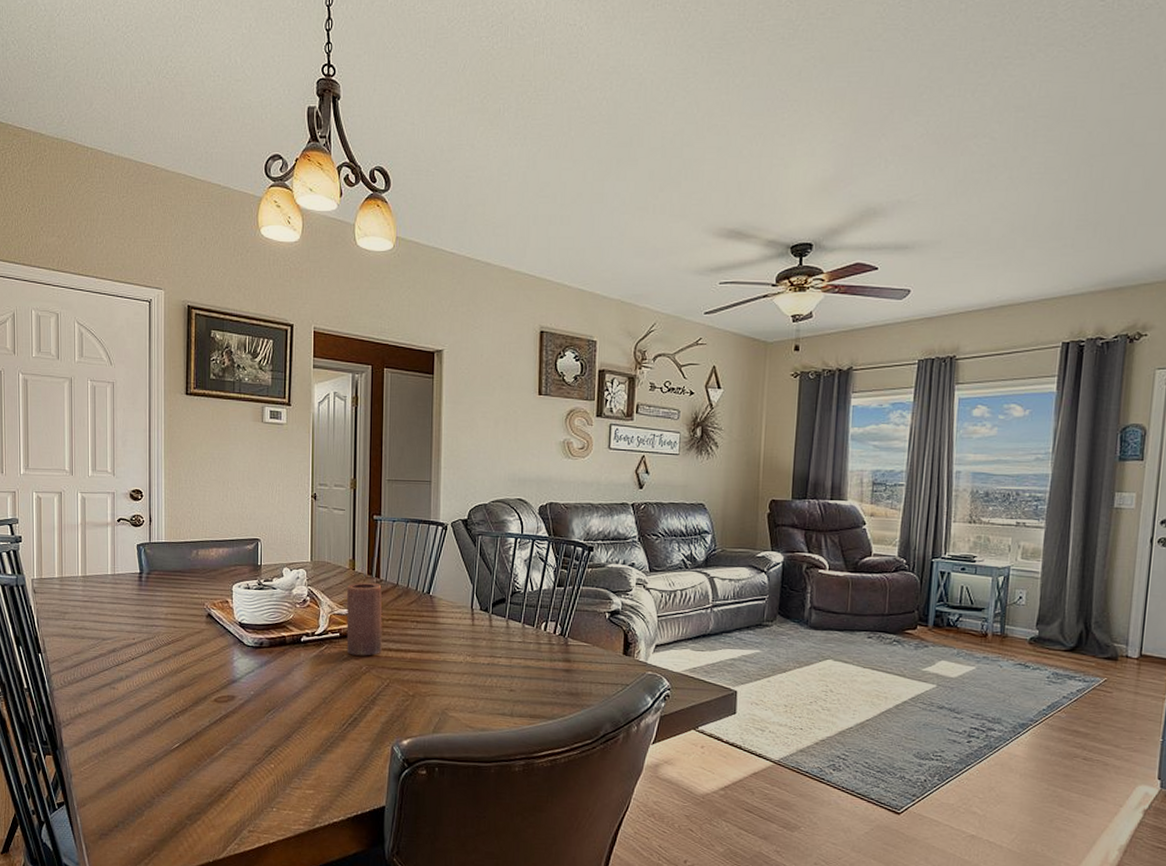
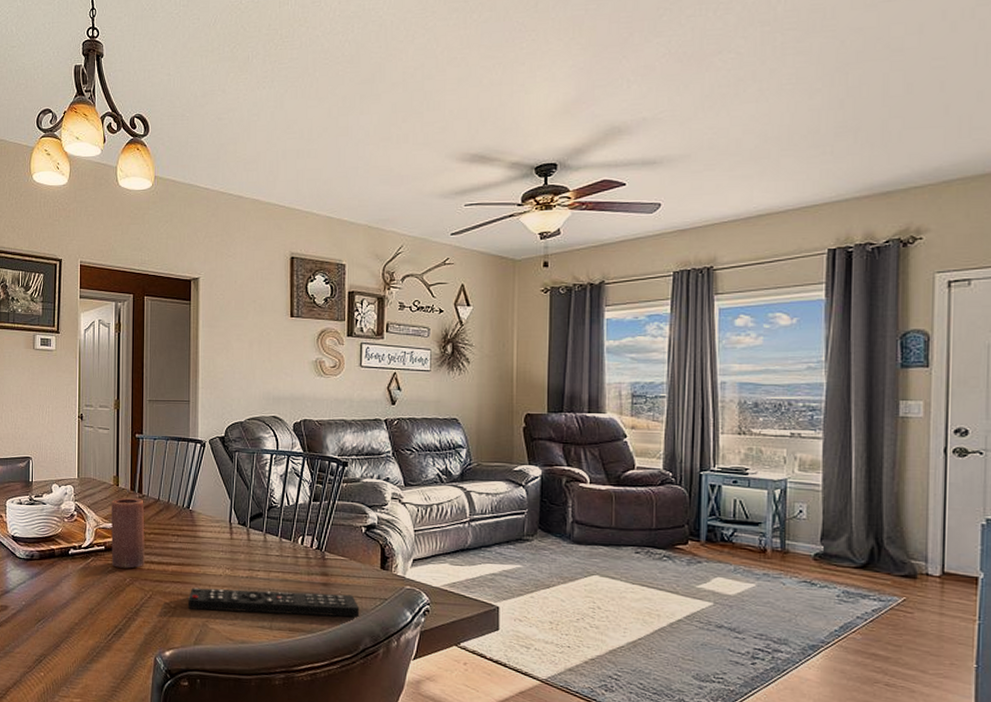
remote control: none [427,675,601,703] -> present [188,587,360,618]

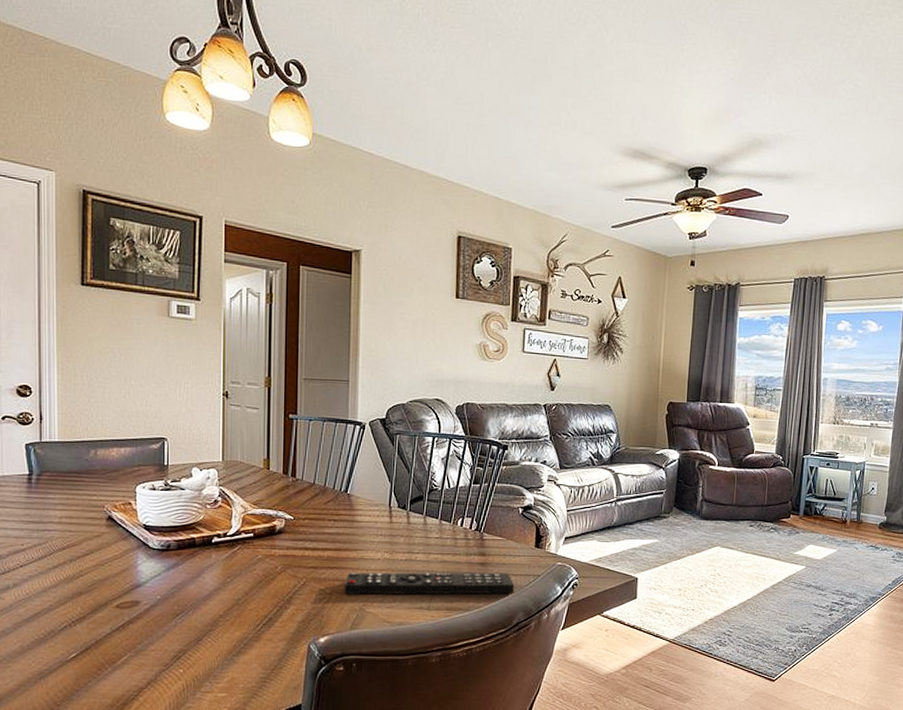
candle: present [111,497,145,569] -> none [261,481,299,556]

